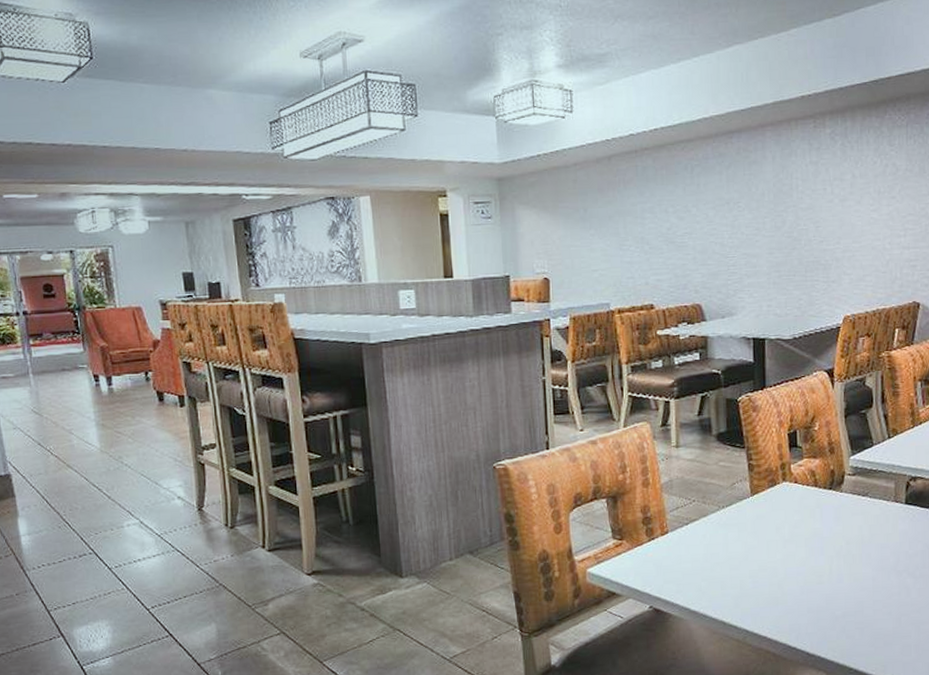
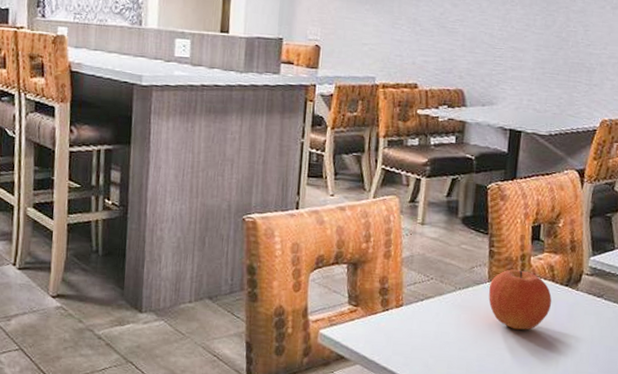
fruit: none [753,479,818,540] -> present [488,269,552,330]

